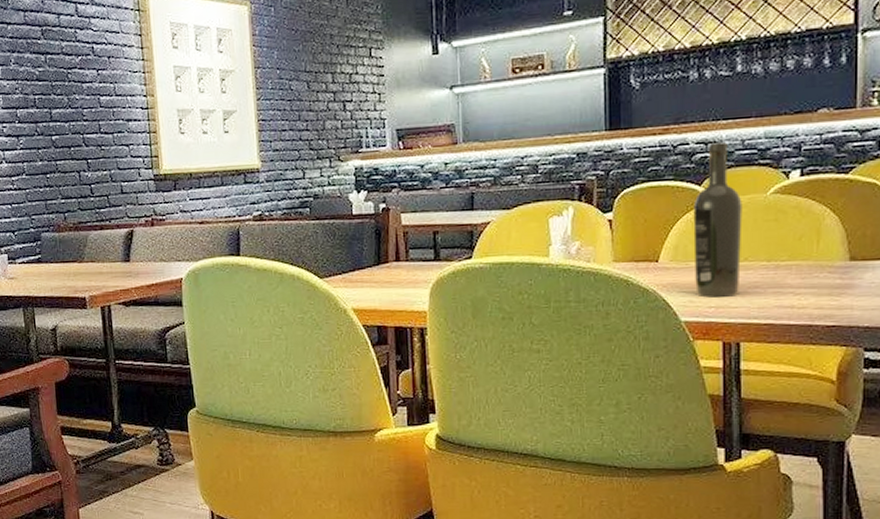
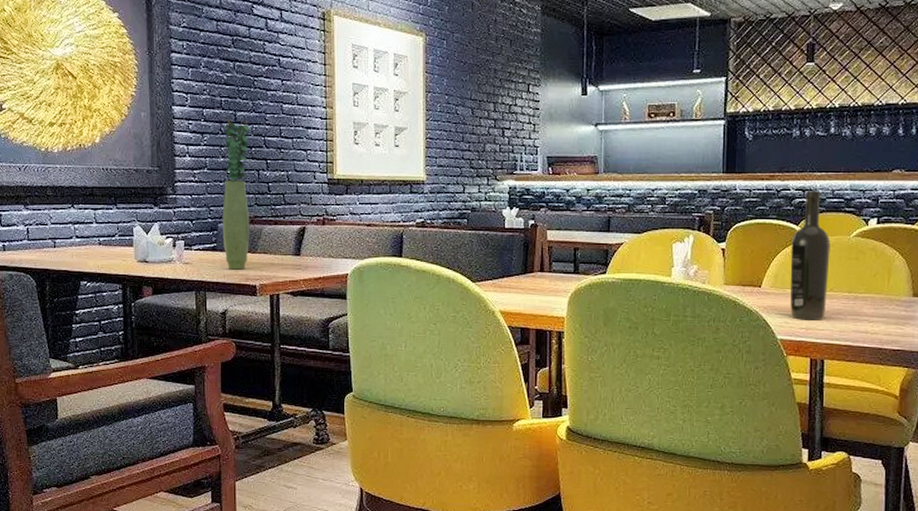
vase: none [40,115,76,282] -> present [222,117,250,270]

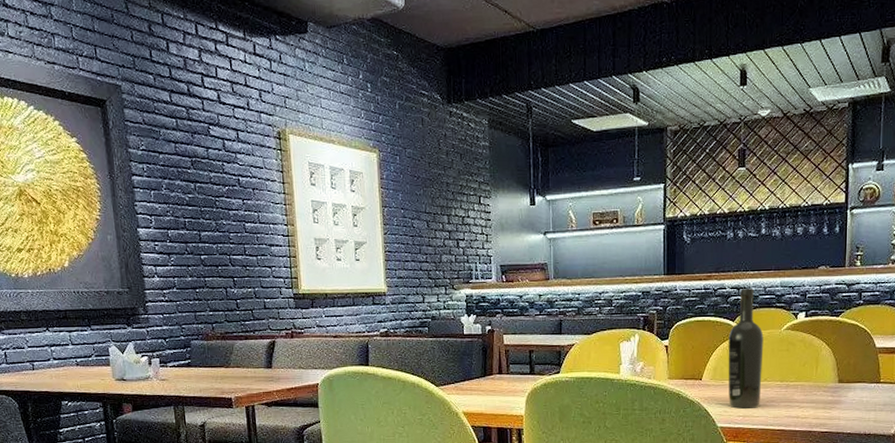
vase: present [222,117,250,270] -> none [189,237,223,384]

